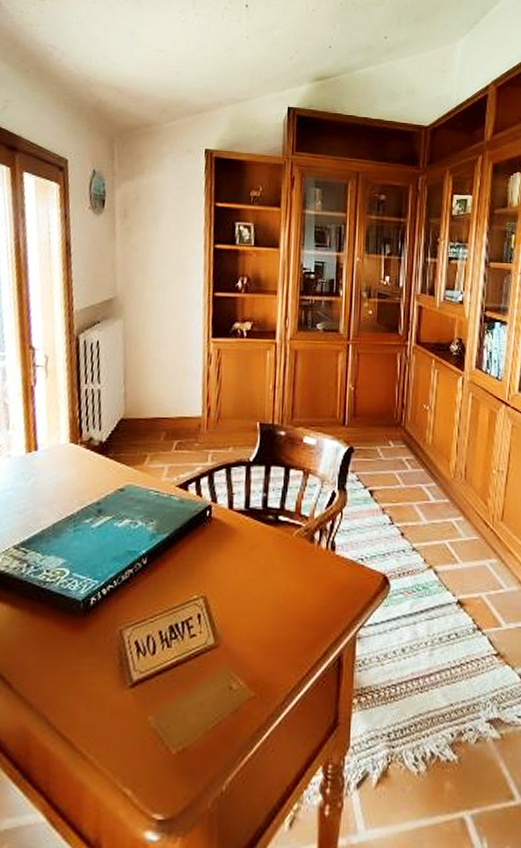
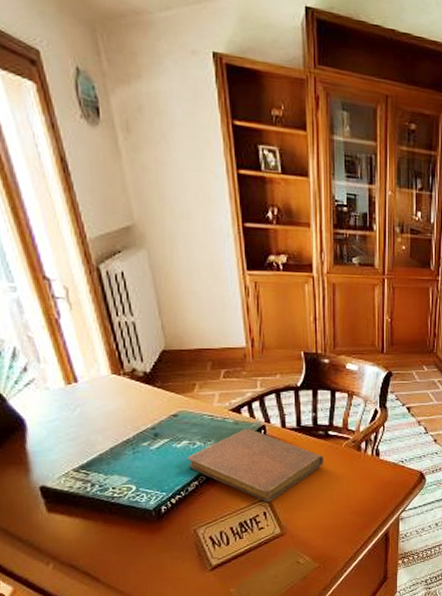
notebook: none [125,508,271,602] -> present [186,428,324,503]

